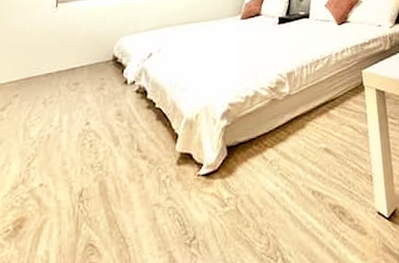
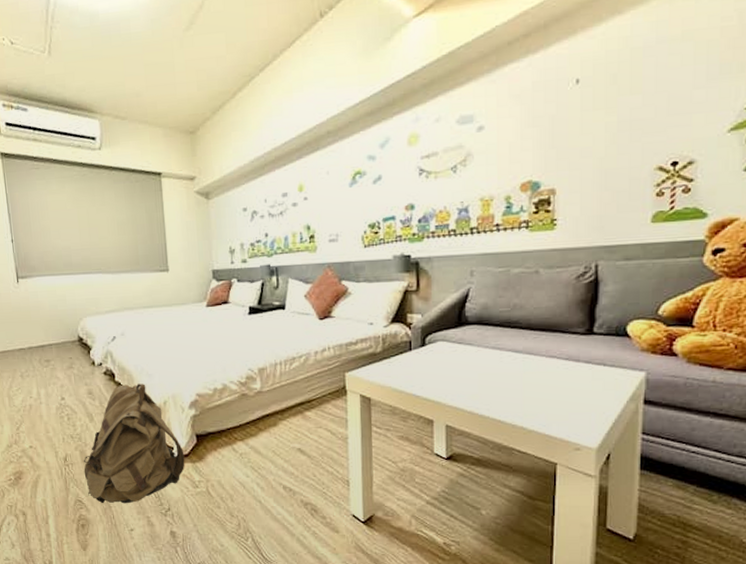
backpack: none [101,98,214,244] -> present [84,384,185,504]

